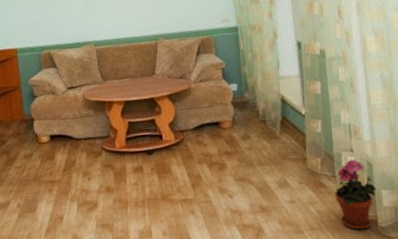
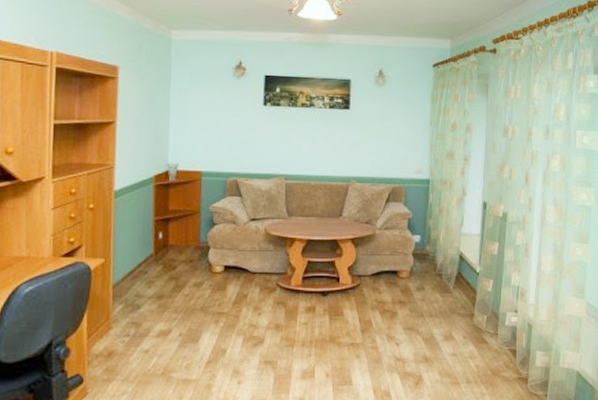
potted plant: present [334,159,376,230] -> none [494,320,532,386]

